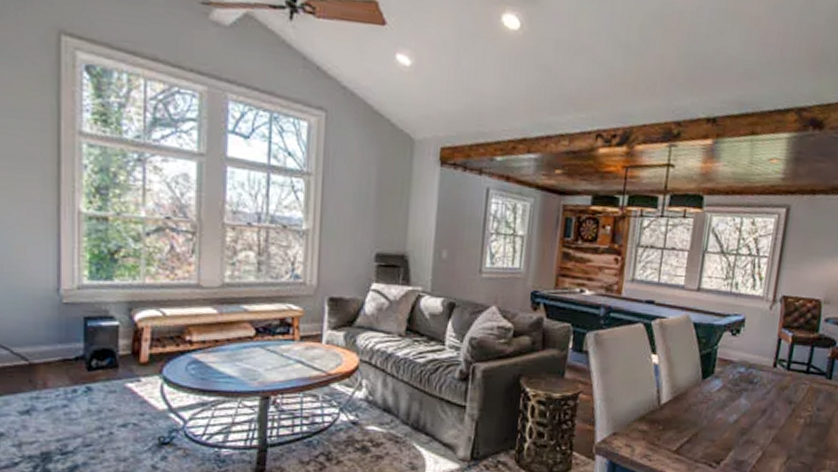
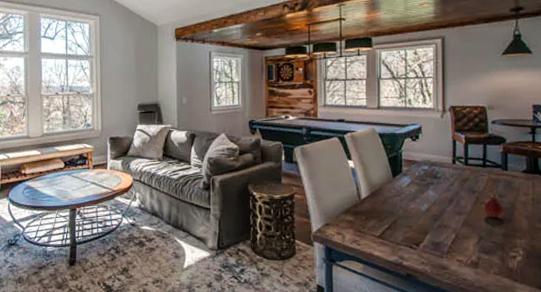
fruit: none [798,402,821,435] -> present [484,190,506,219]

